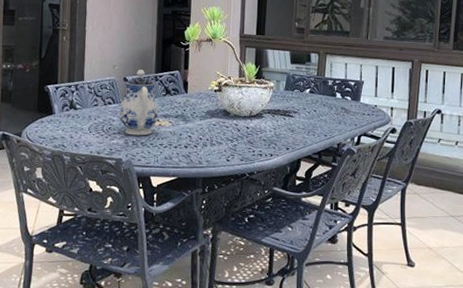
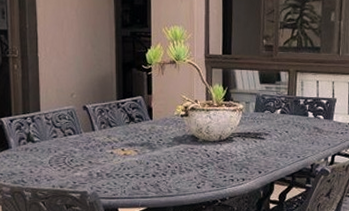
teapot: present [119,69,159,136] -> none [81,96,124,167]

